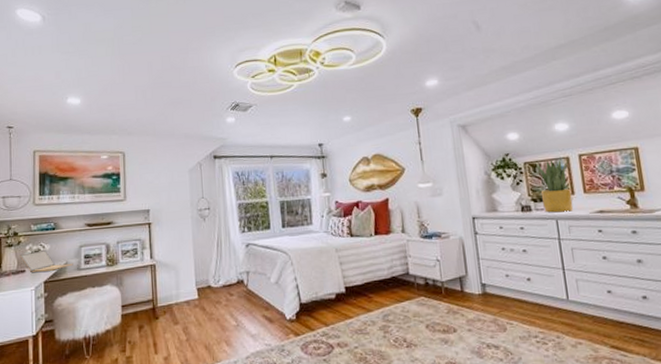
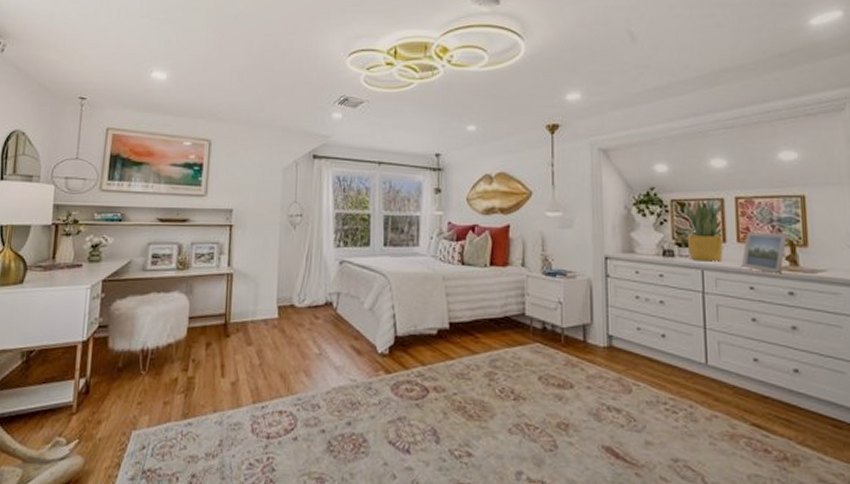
laptop: present [19,250,73,272] -> none [77,244,138,268]
picture frame: none [589,181,627,216] -> present [741,232,787,273]

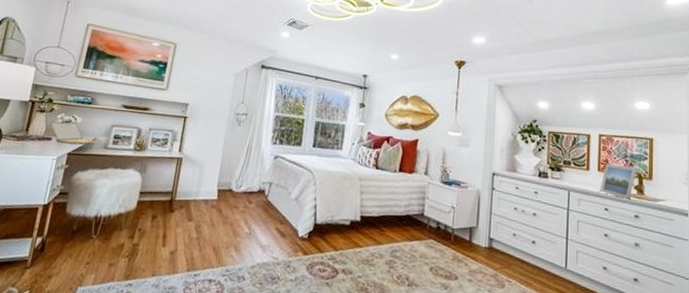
laptop: none [77,244,138,268] -> present [49,121,102,145]
planter: present [684,200,724,262] -> none [558,134,590,186]

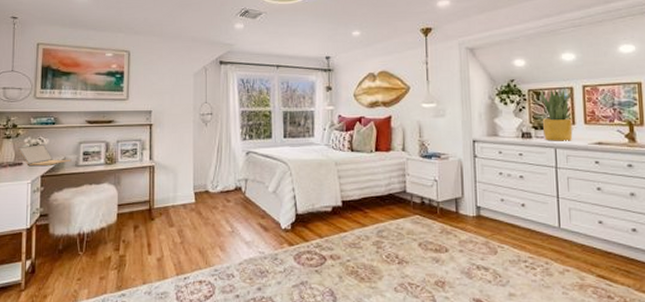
planter: none [558,134,590,186] -> present [539,89,573,141]
picture frame: present [599,164,637,199] -> none [588,115,627,149]

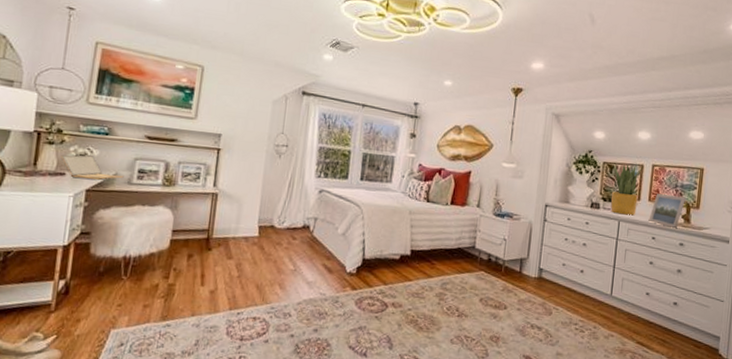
picture frame: none [588,115,627,149] -> present [648,194,686,228]

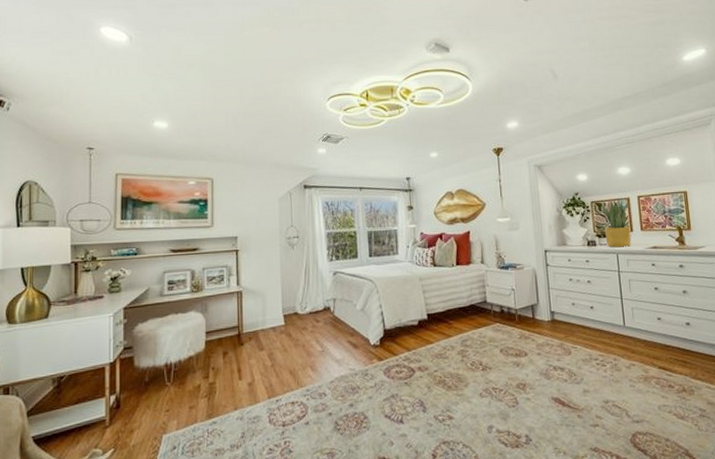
laptop: present [61,154,124,180] -> none [97,276,156,298]
picture frame: present [648,194,686,228] -> none [645,221,676,252]

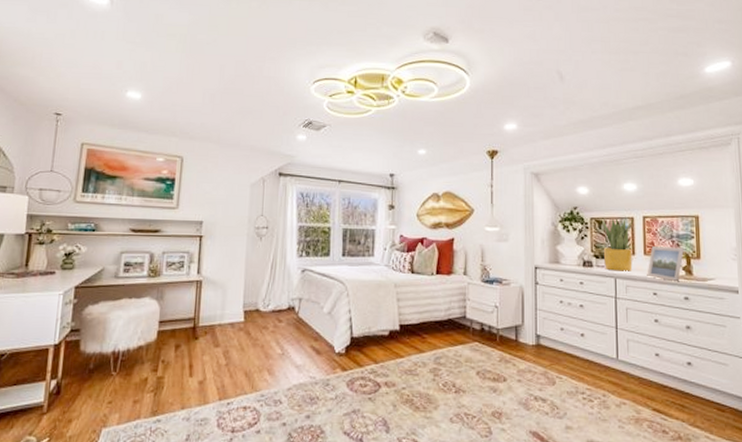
picture frame: none [645,221,676,252] -> present [647,246,684,281]

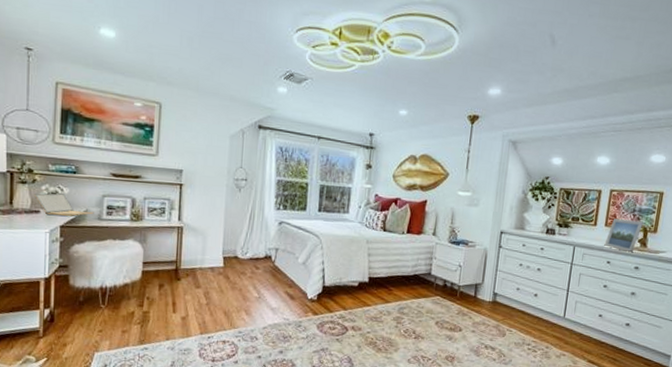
laptop: none [50,252,111,276] -> present [34,193,94,216]
planter: present [601,218,634,272] -> none [566,190,601,241]

